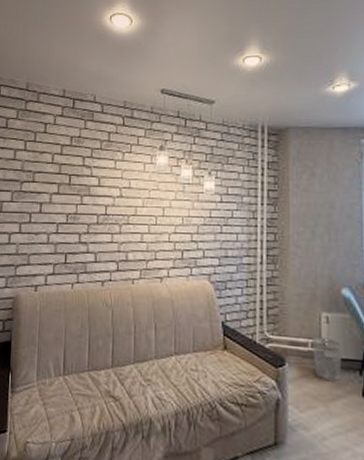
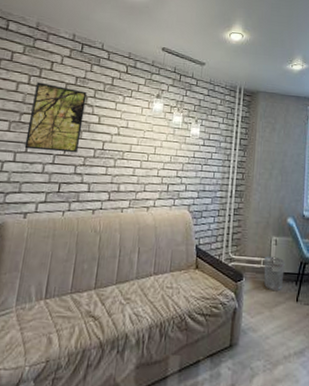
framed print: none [28,147,84,220] -> present [24,82,87,153]

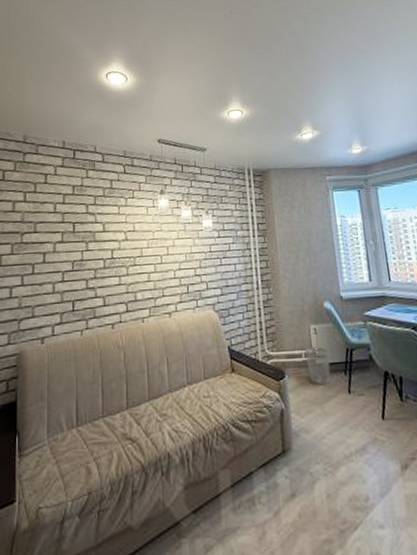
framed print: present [24,82,87,153] -> none [31,197,87,270]

